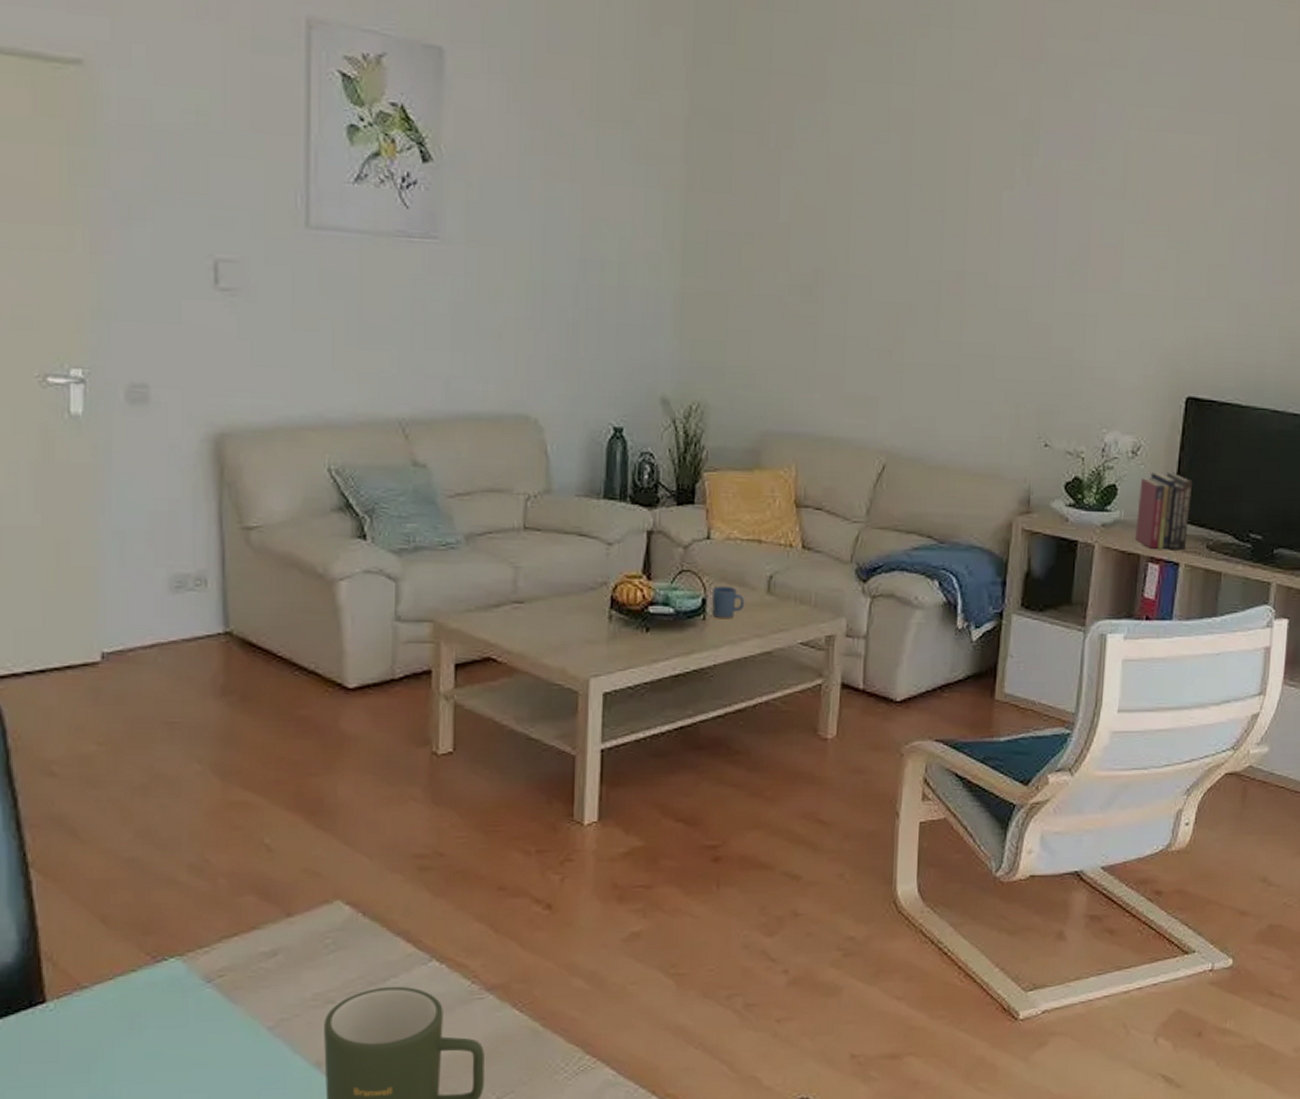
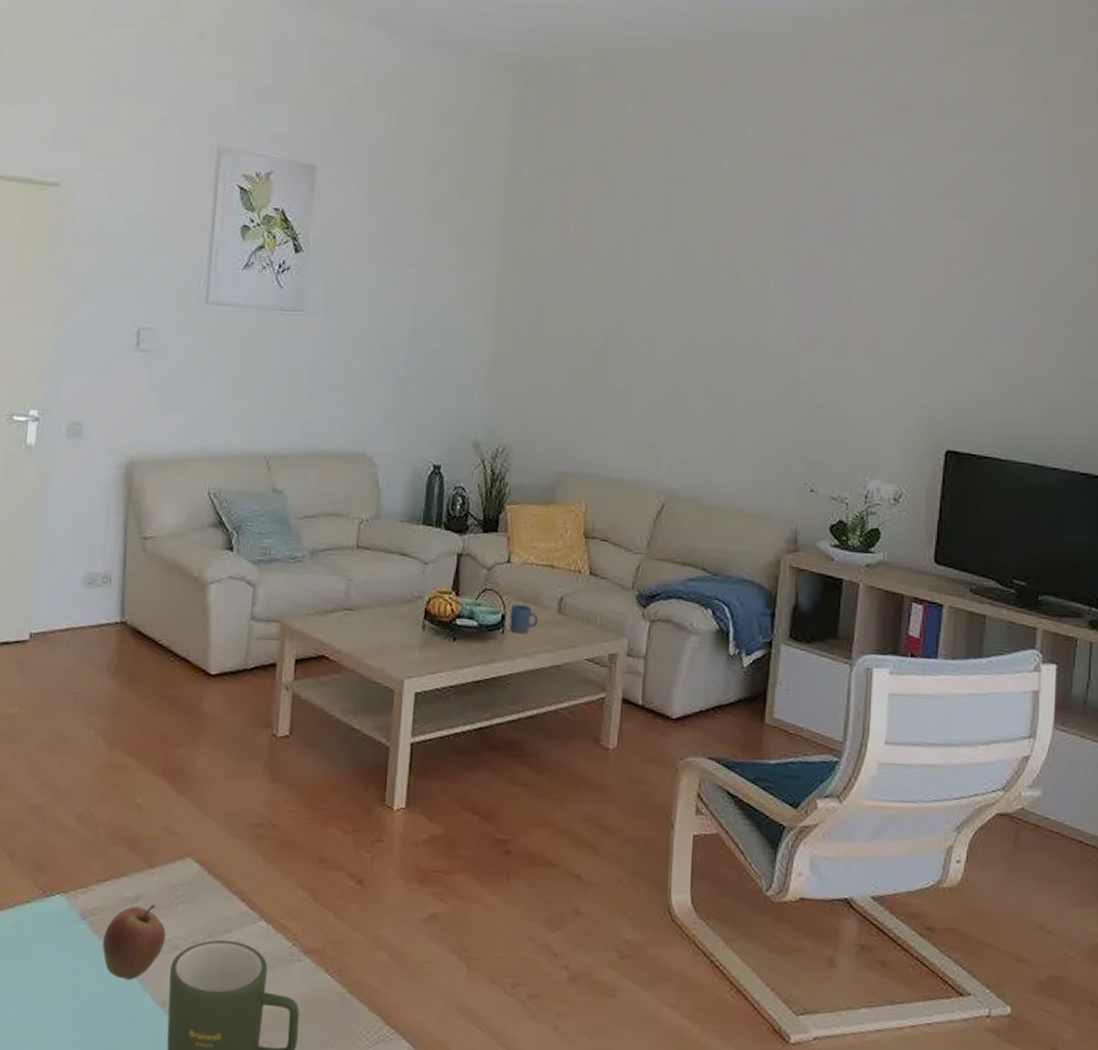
fruit: none [235,956,315,1043] -> present [102,904,166,980]
books: present [1135,471,1193,551] -> none [898,518,955,593]

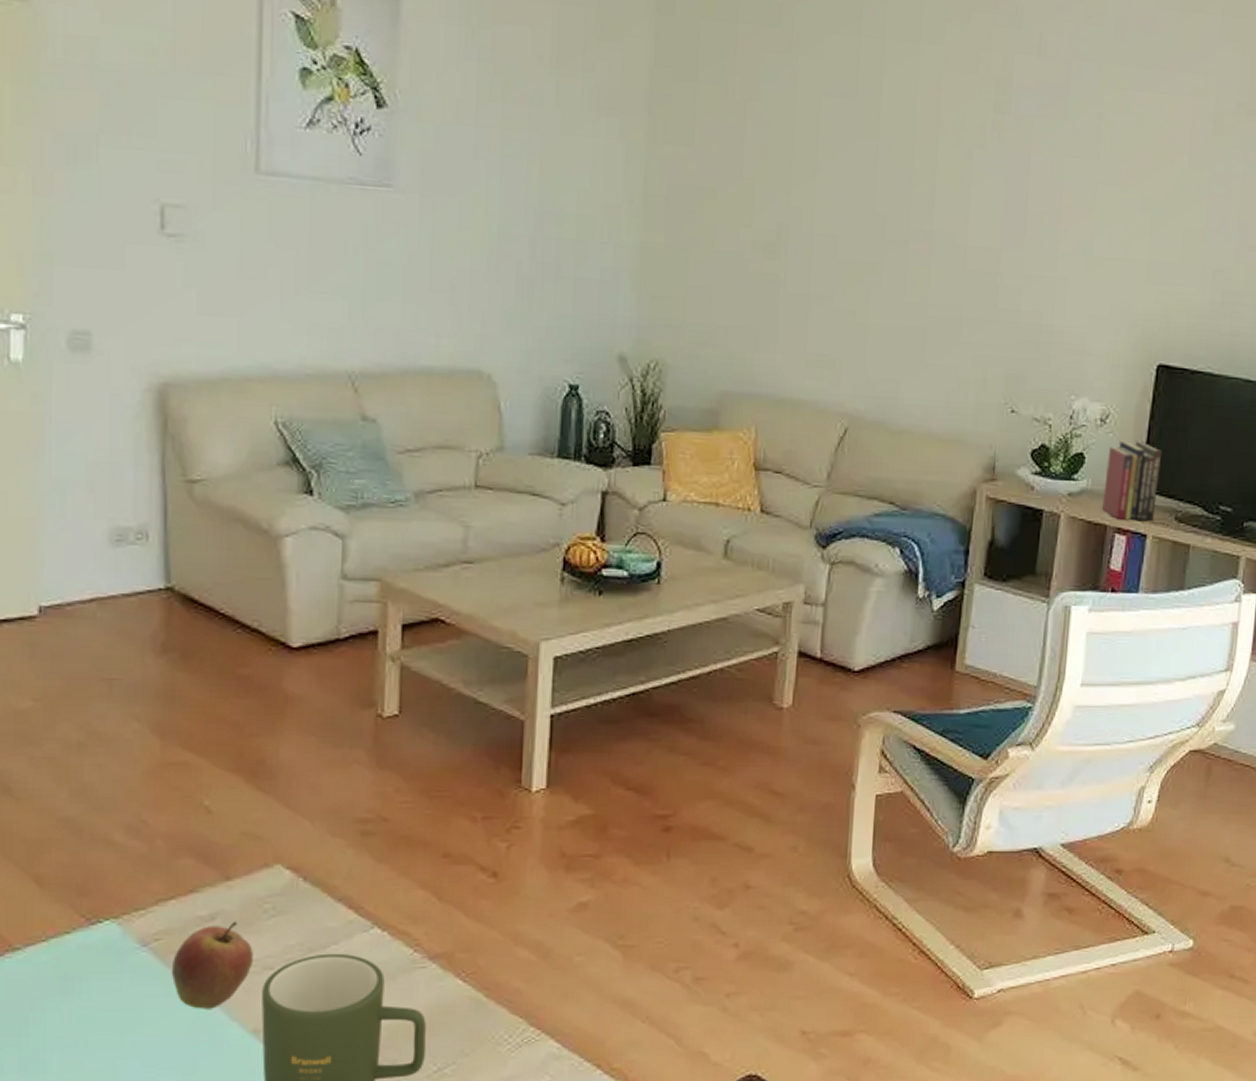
mug: present [510,604,539,634] -> none [667,549,701,584]
books: none [898,518,955,593] -> present [1102,440,1163,522]

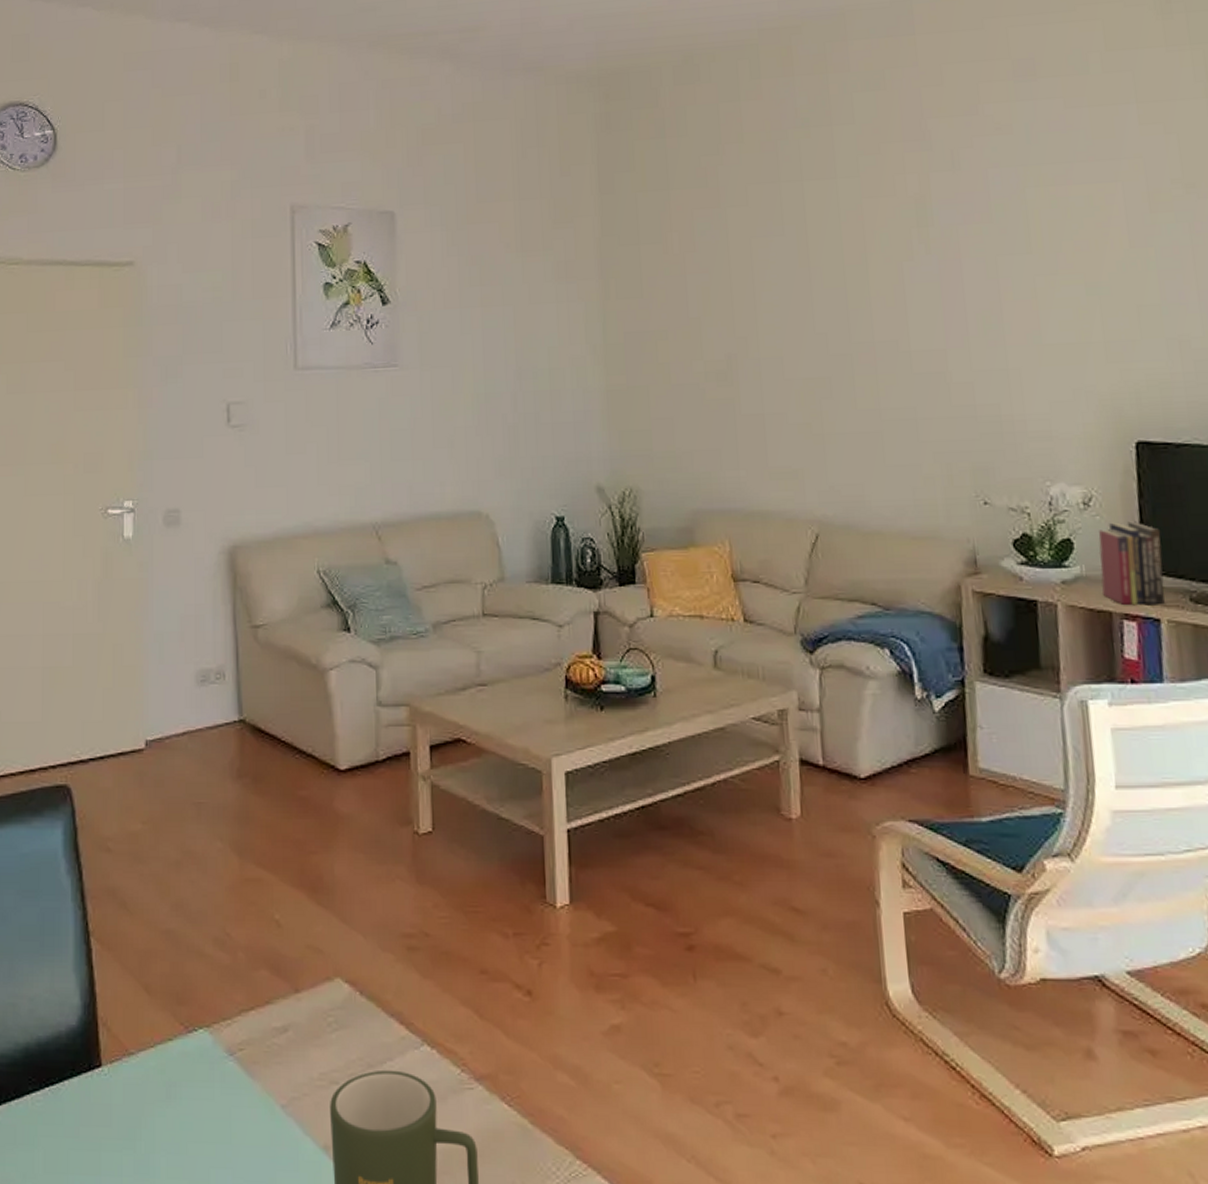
fruit: present [171,921,253,1009] -> none [253,1033,321,1122]

